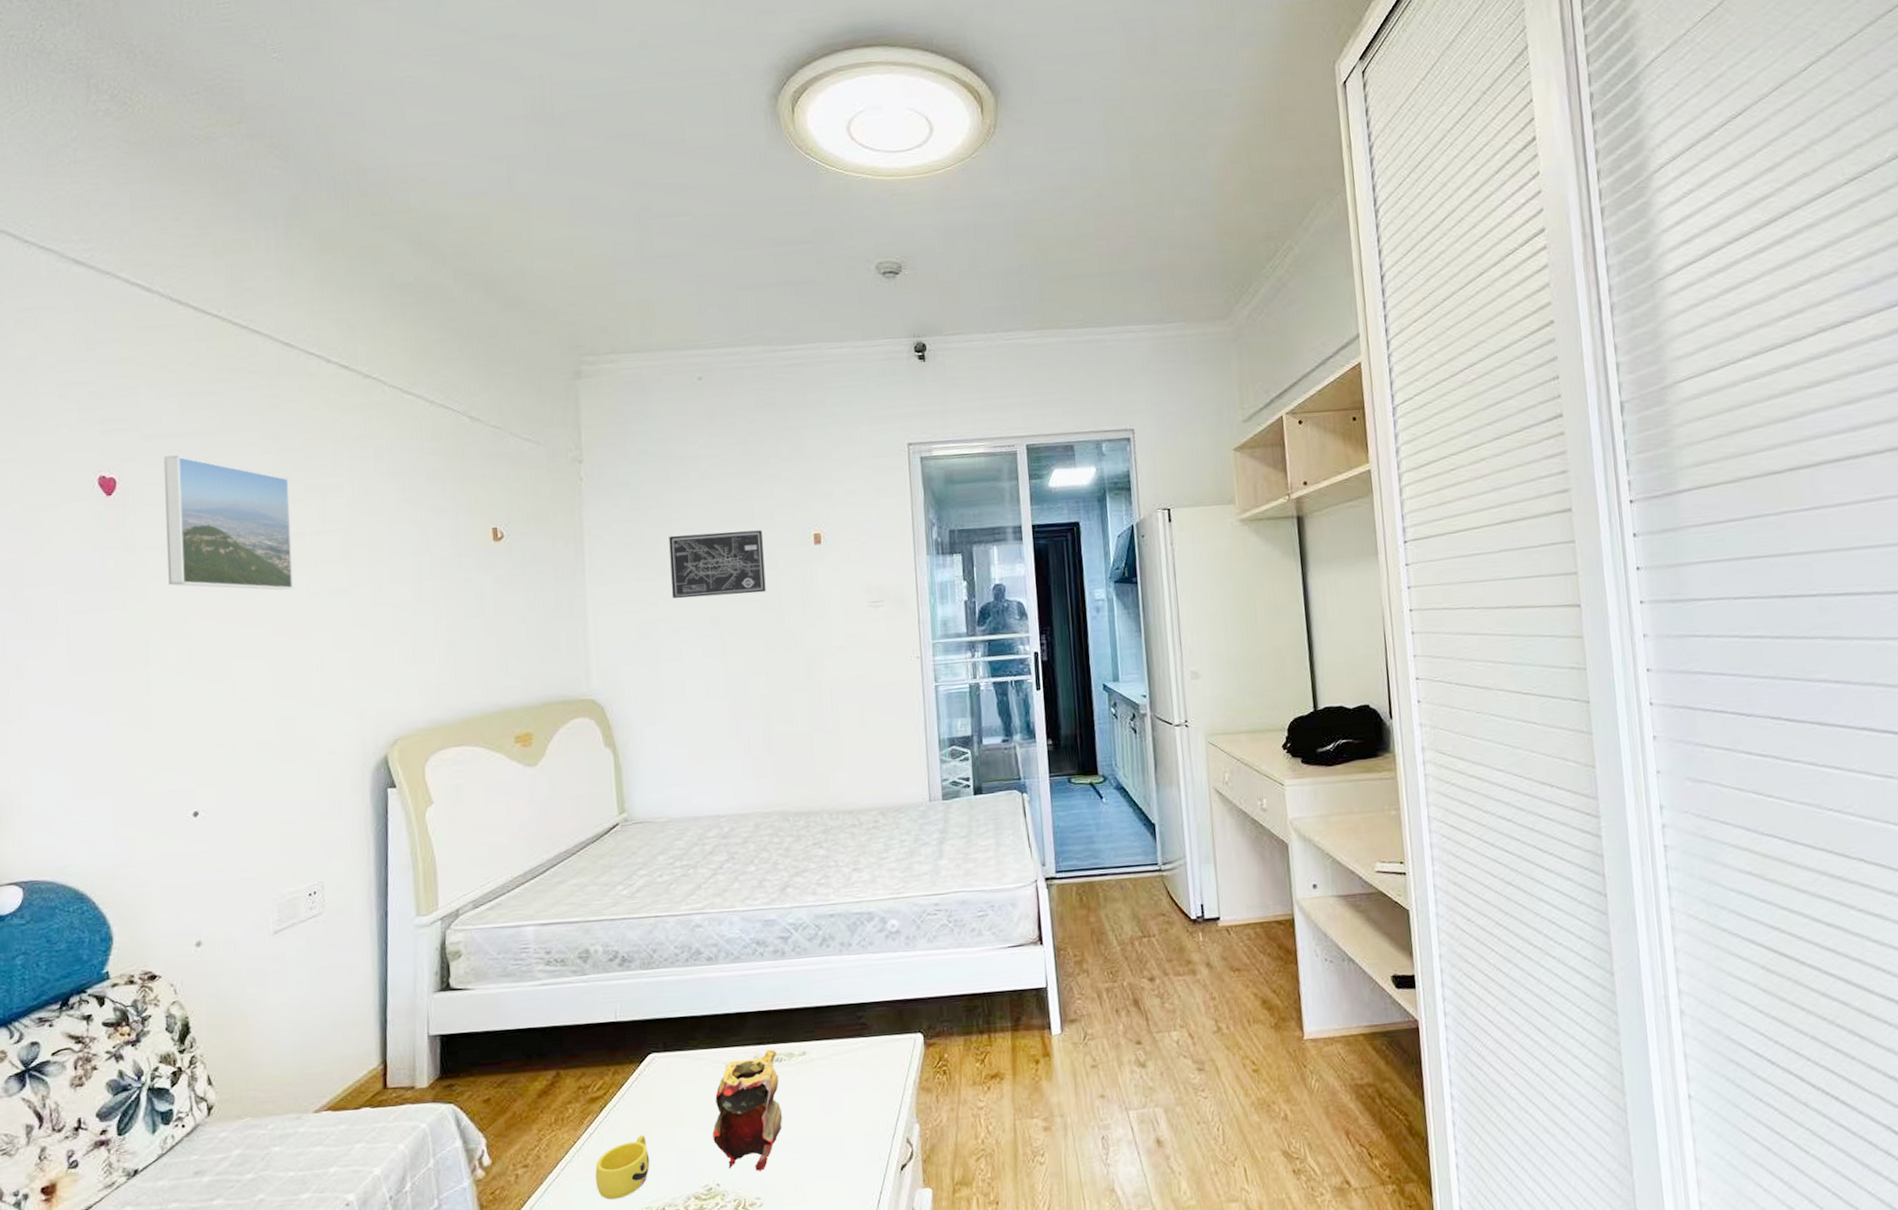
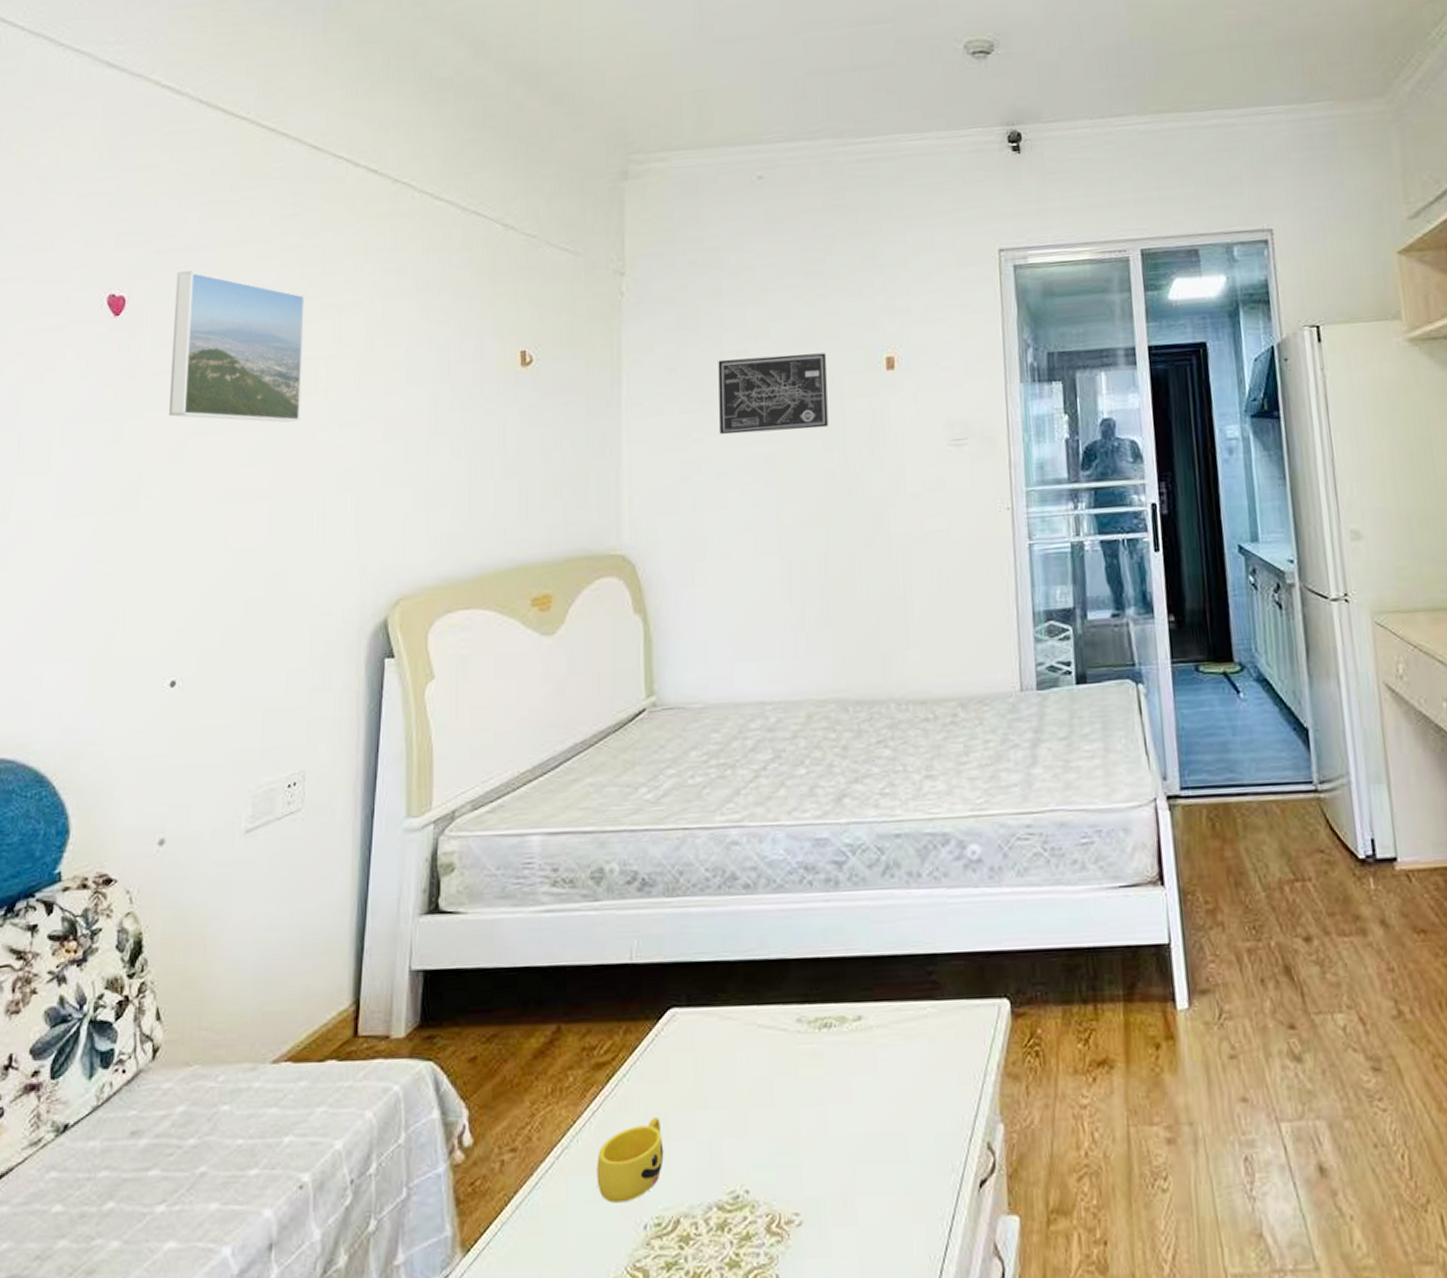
teapot: present [712,1049,783,1171] -> none [743,1010,831,1176]

